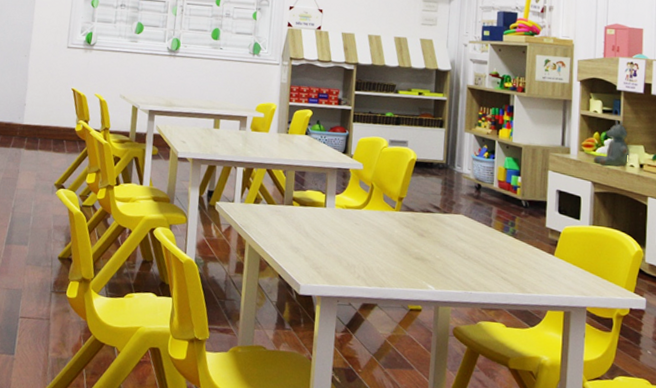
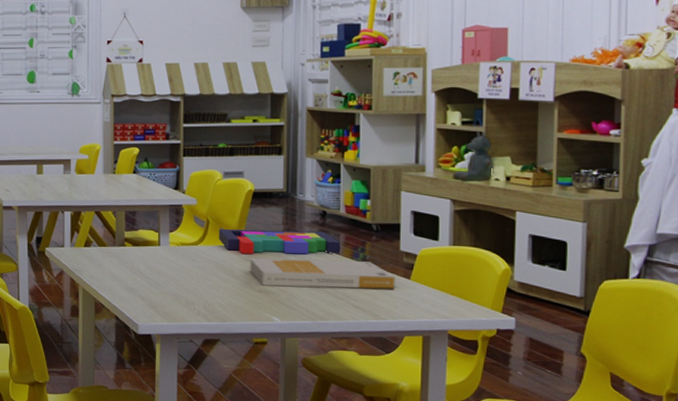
toy blocks: none [382,195,493,226] -> present [219,229,341,255]
book: none [408,225,541,265] -> present [250,257,395,291]

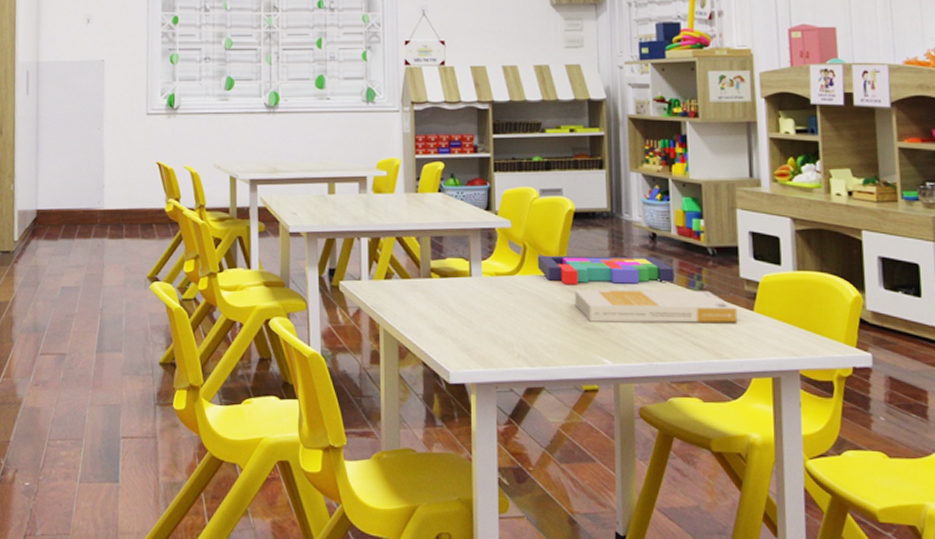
stuffed animal: present [452,131,494,182] -> none [790,141,834,198]

